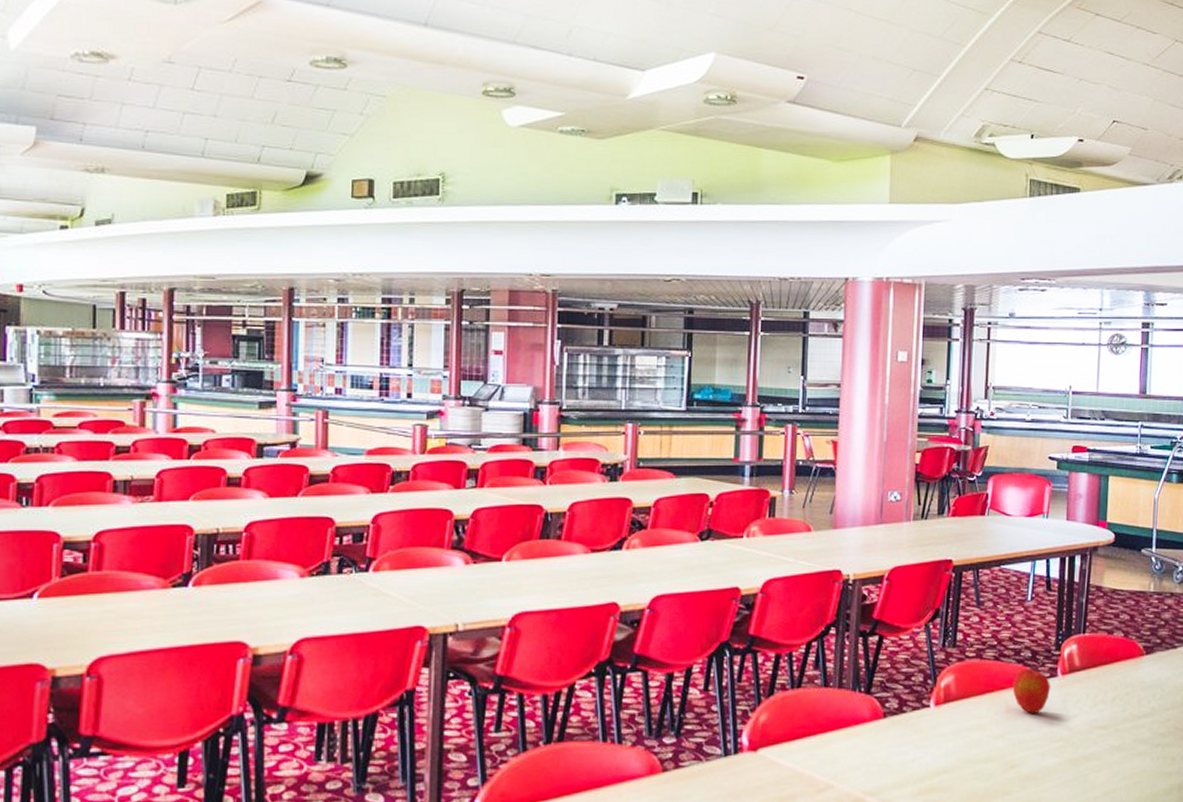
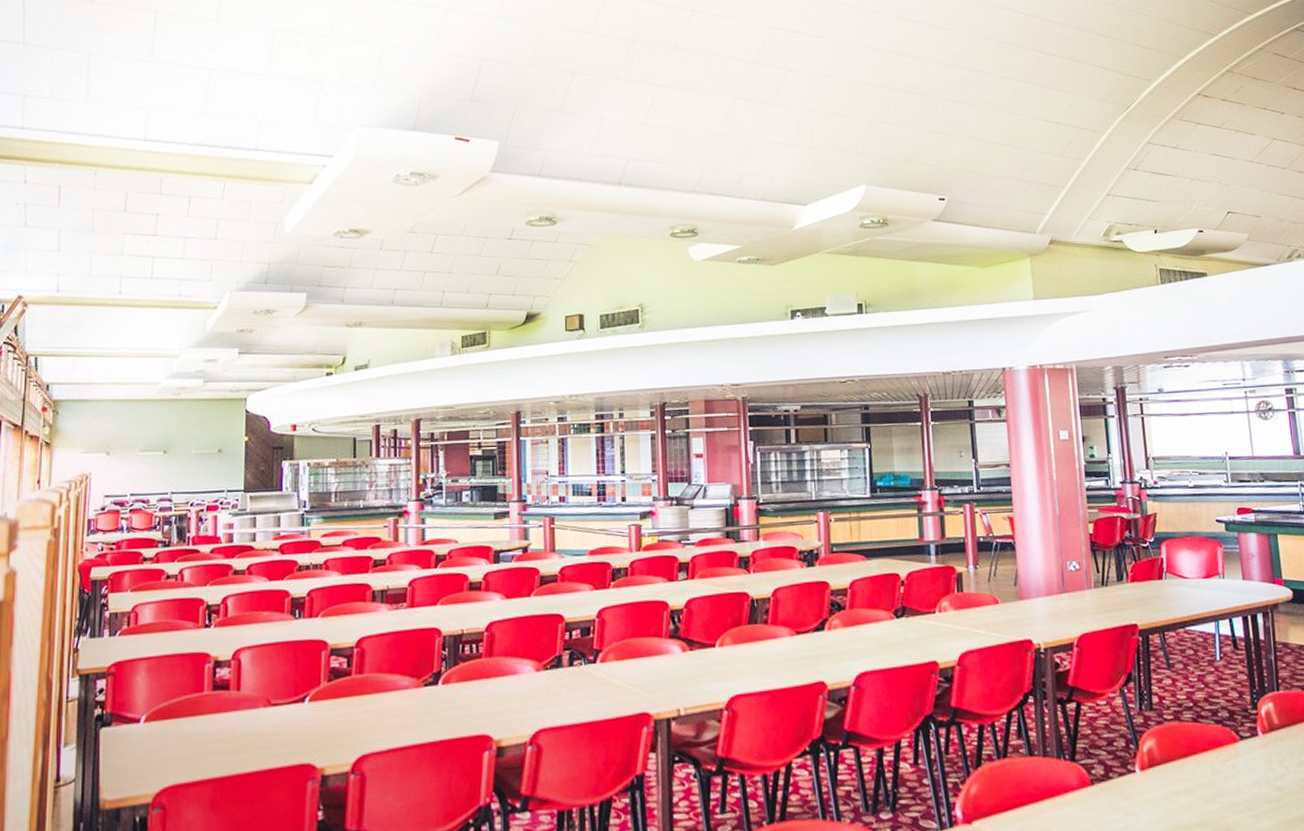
apple: present [1012,668,1051,713] -> none [1214,728,1254,775]

